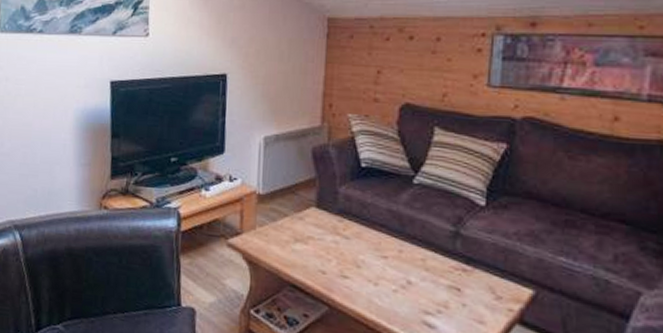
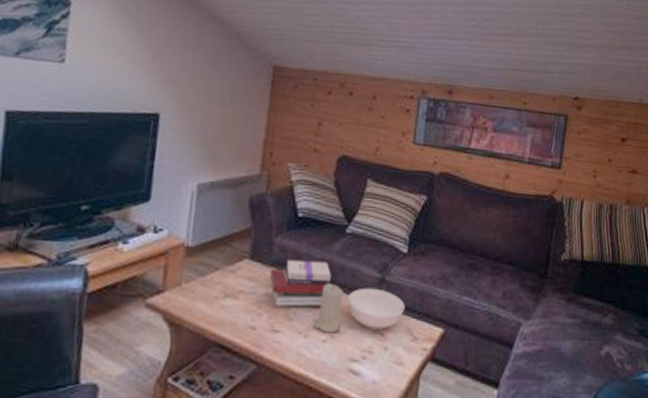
books: none [335,208,400,257] -> present [269,259,332,307]
candle: none [383,233,413,284] -> present [313,282,343,333]
bowl: none [418,240,485,285] -> present [347,287,405,330]

